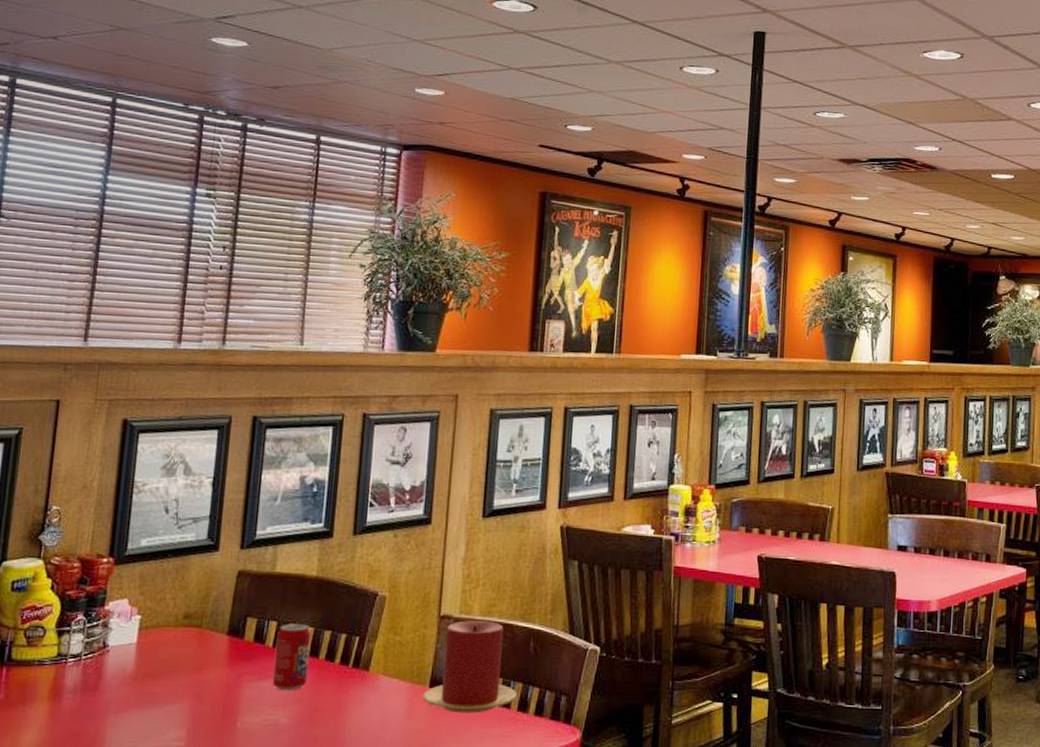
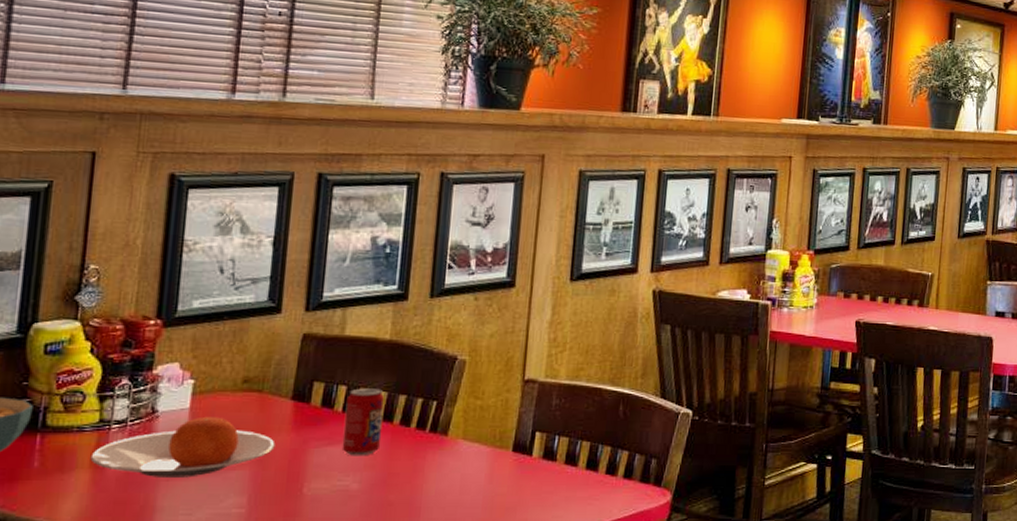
plate: none [48,651,212,710] -> present [90,416,276,478]
candle: present [422,621,518,713] -> none [505,385,606,477]

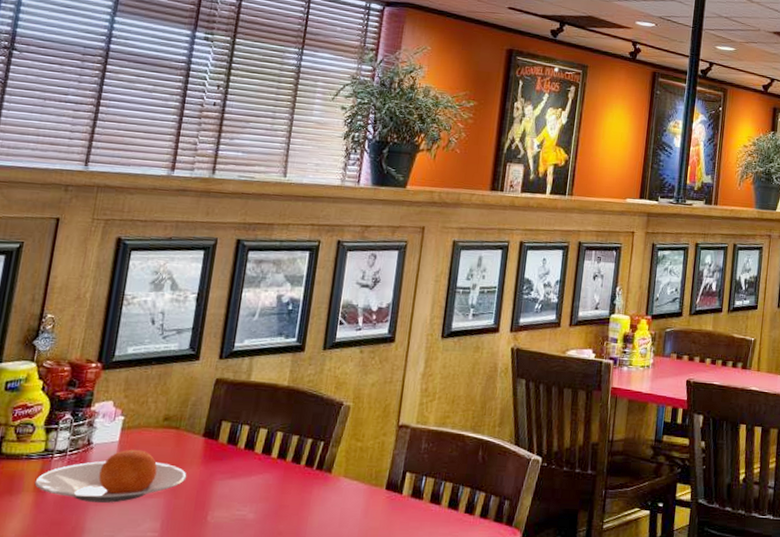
beverage can: present [341,388,385,456] -> none [242,428,281,489]

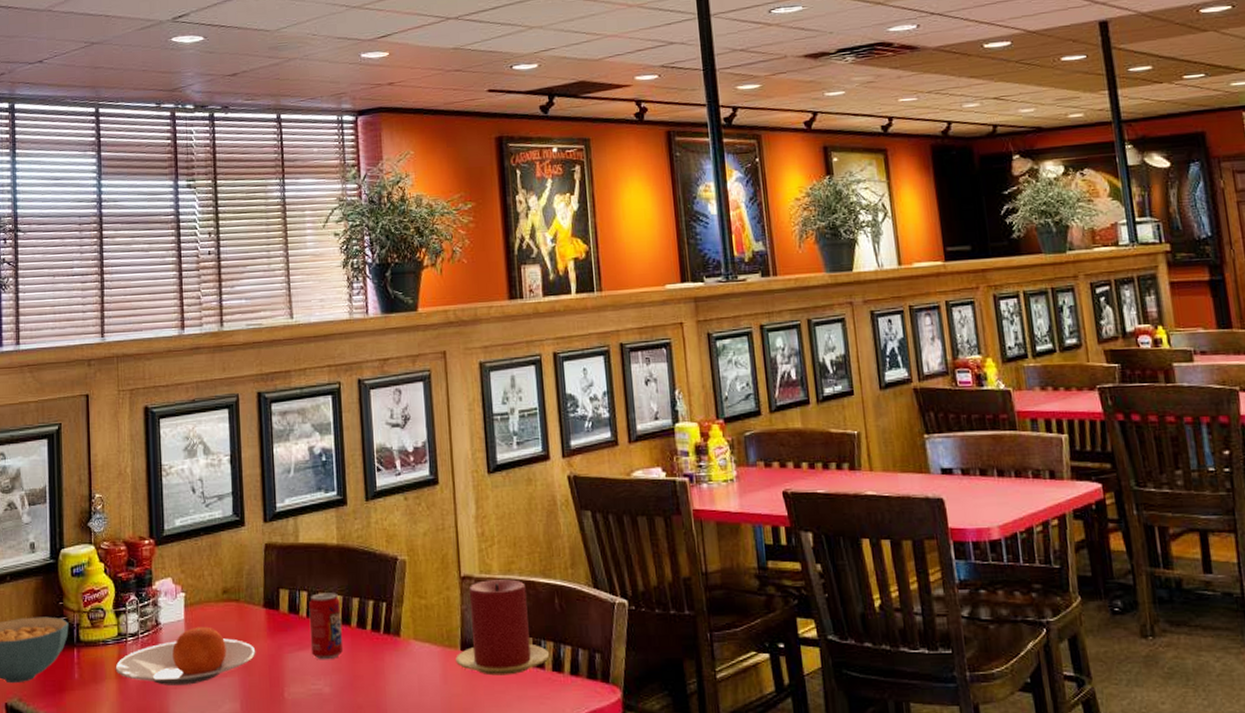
beverage can: none [242,428,281,489] -> present [308,593,344,660]
candle: none [379,430,465,514] -> present [455,579,550,676]

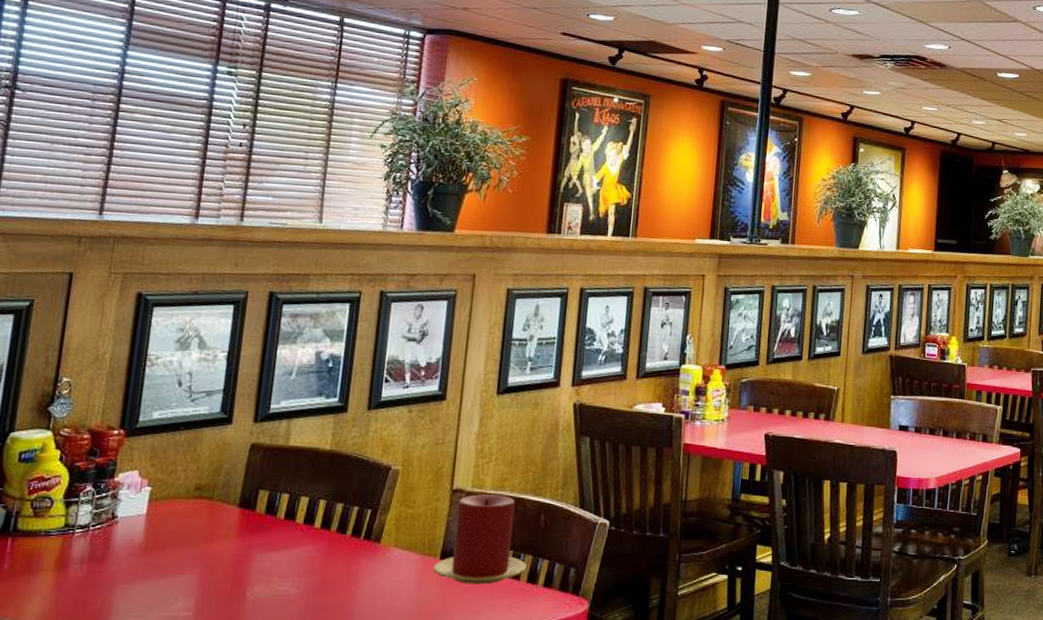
plate: present [115,626,256,685] -> none [55,522,222,581]
beverage can: present [308,593,344,660] -> none [282,496,324,562]

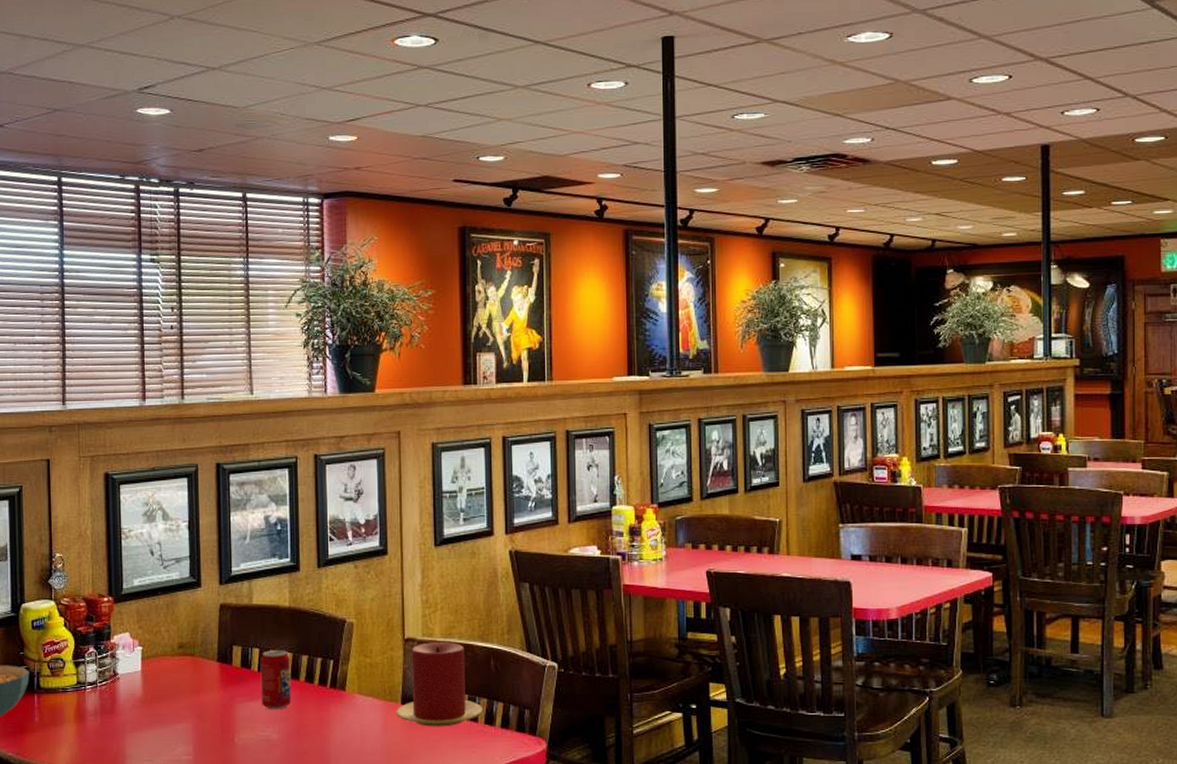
beverage can: none [282,496,324,562] -> present [260,650,292,710]

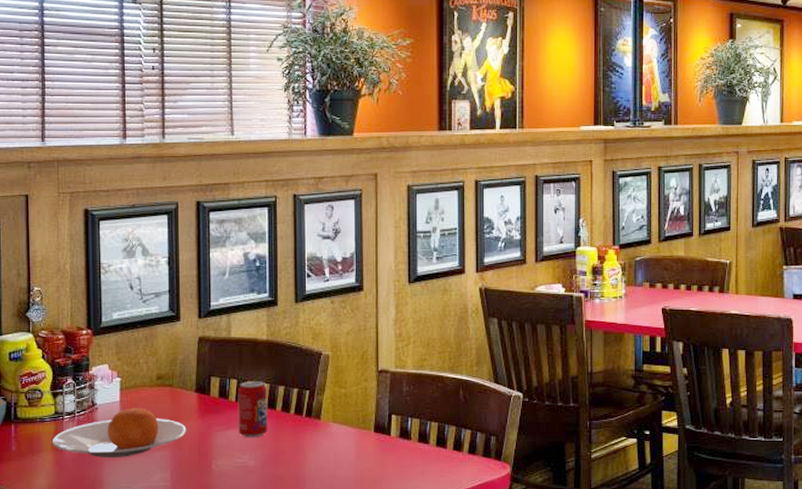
plate: none [74,677,209,729] -> present [52,407,187,457]
candle: present [396,642,483,727] -> none [369,374,452,453]

